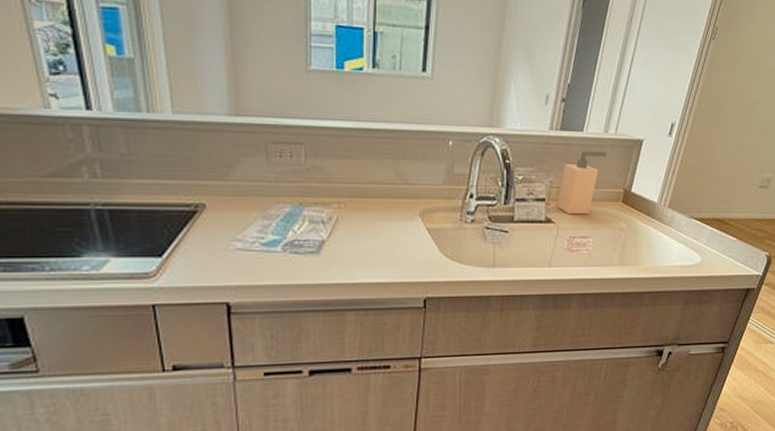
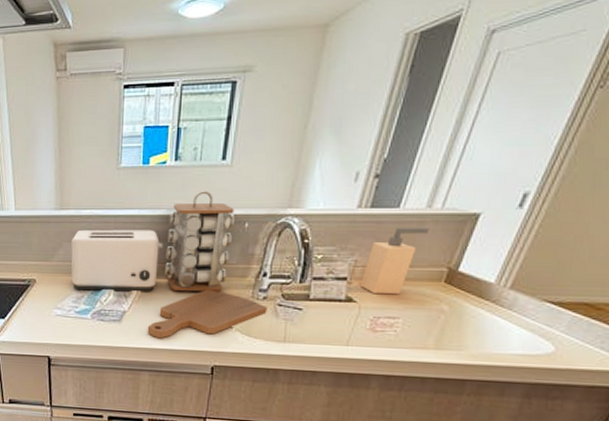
toaster: none [252,142,365,217] -> present [71,229,164,291]
cutting board: none [351,213,476,271] -> present [147,290,267,339]
spice rack: none [368,104,439,216] -> present [165,191,236,292]

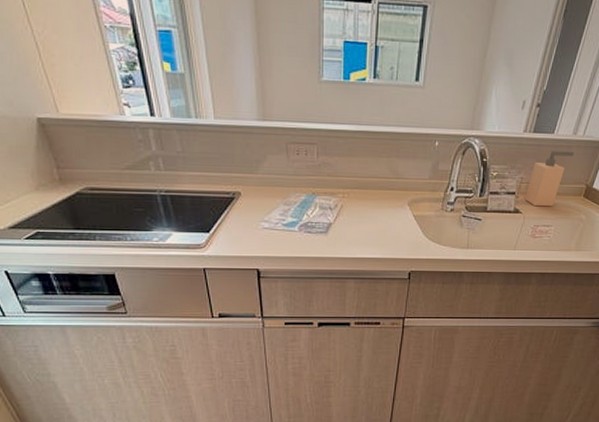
toaster: present [71,229,164,291] -> none [276,142,365,204]
cutting board: present [147,290,267,339] -> none [352,203,454,249]
spice rack: present [165,191,236,292] -> none [367,110,428,205]

